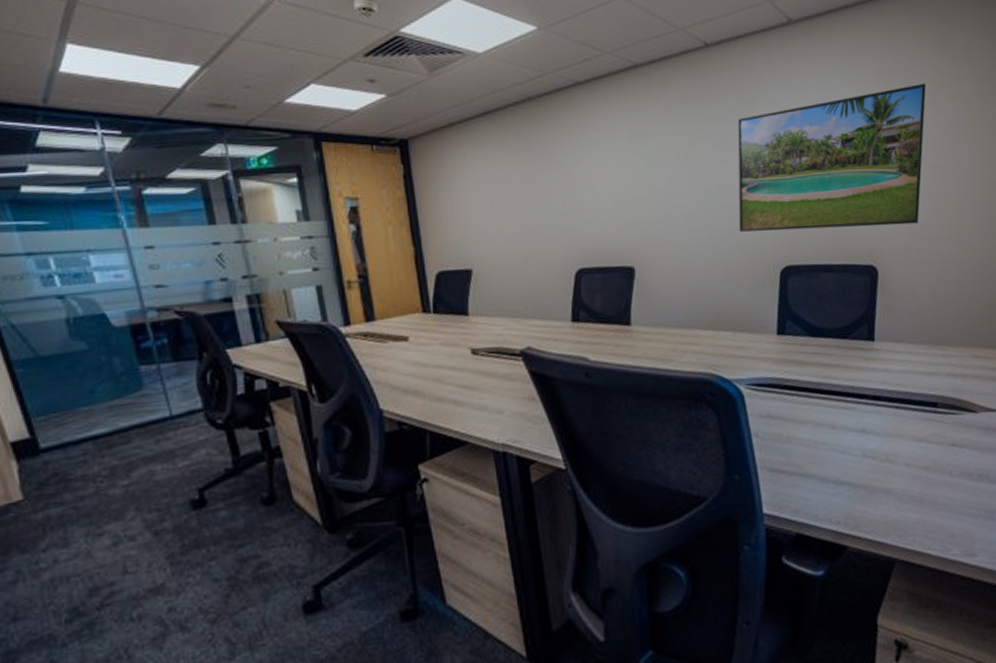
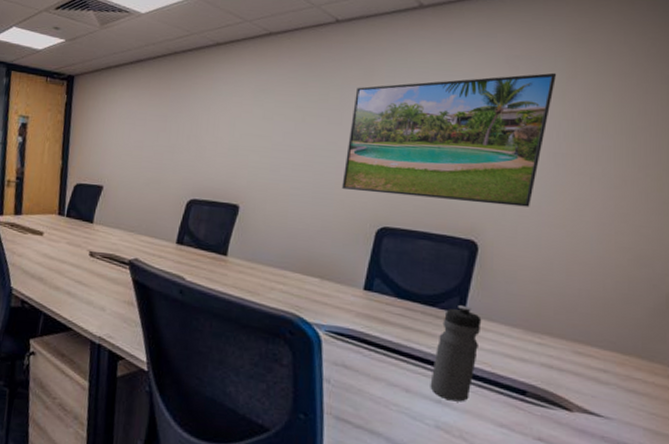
water bottle: none [852,332,891,428] -> present [430,305,482,402]

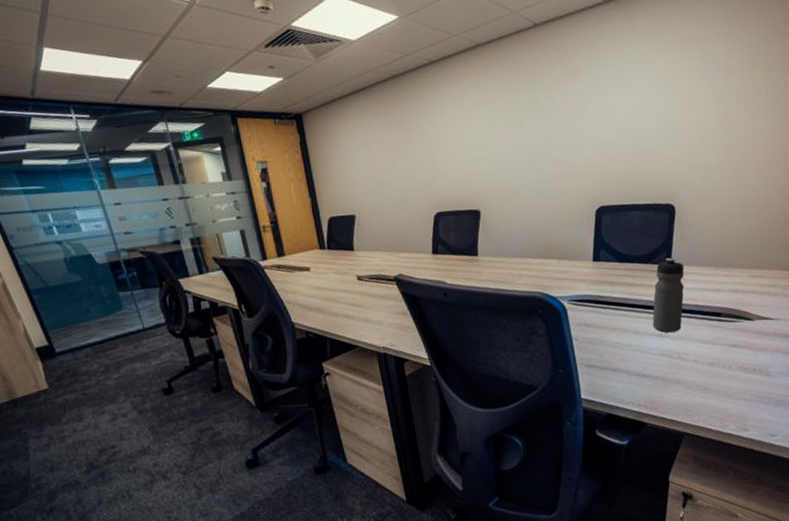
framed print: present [341,72,557,207] -> none [561,49,720,180]

